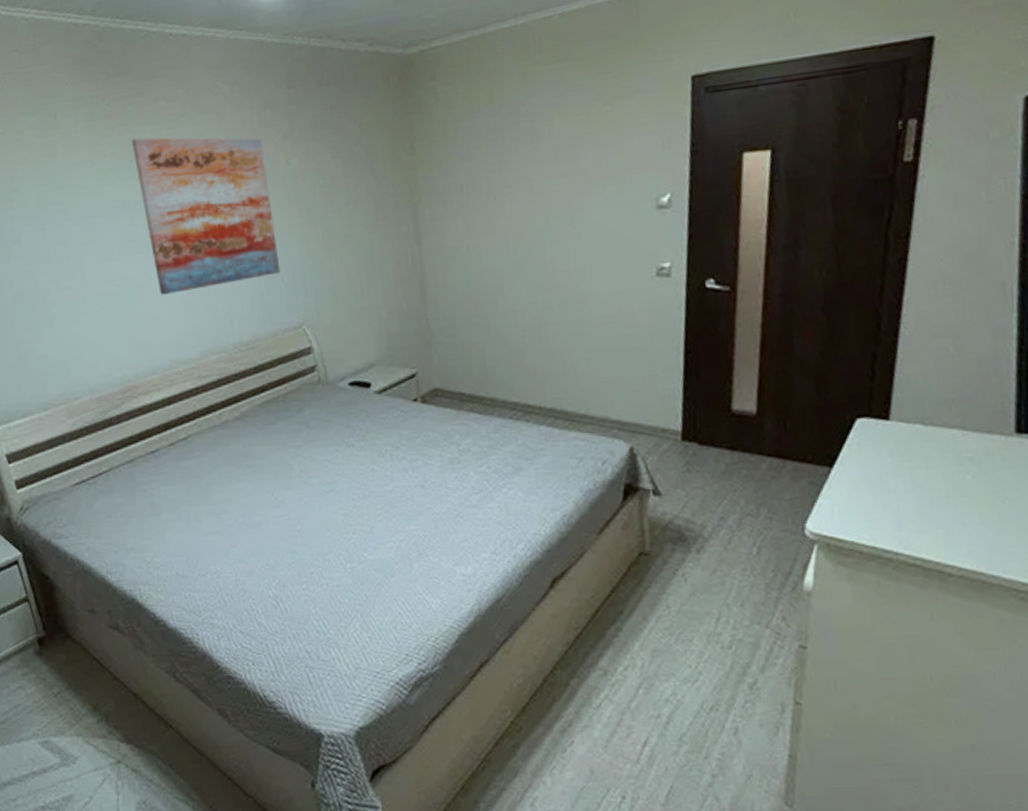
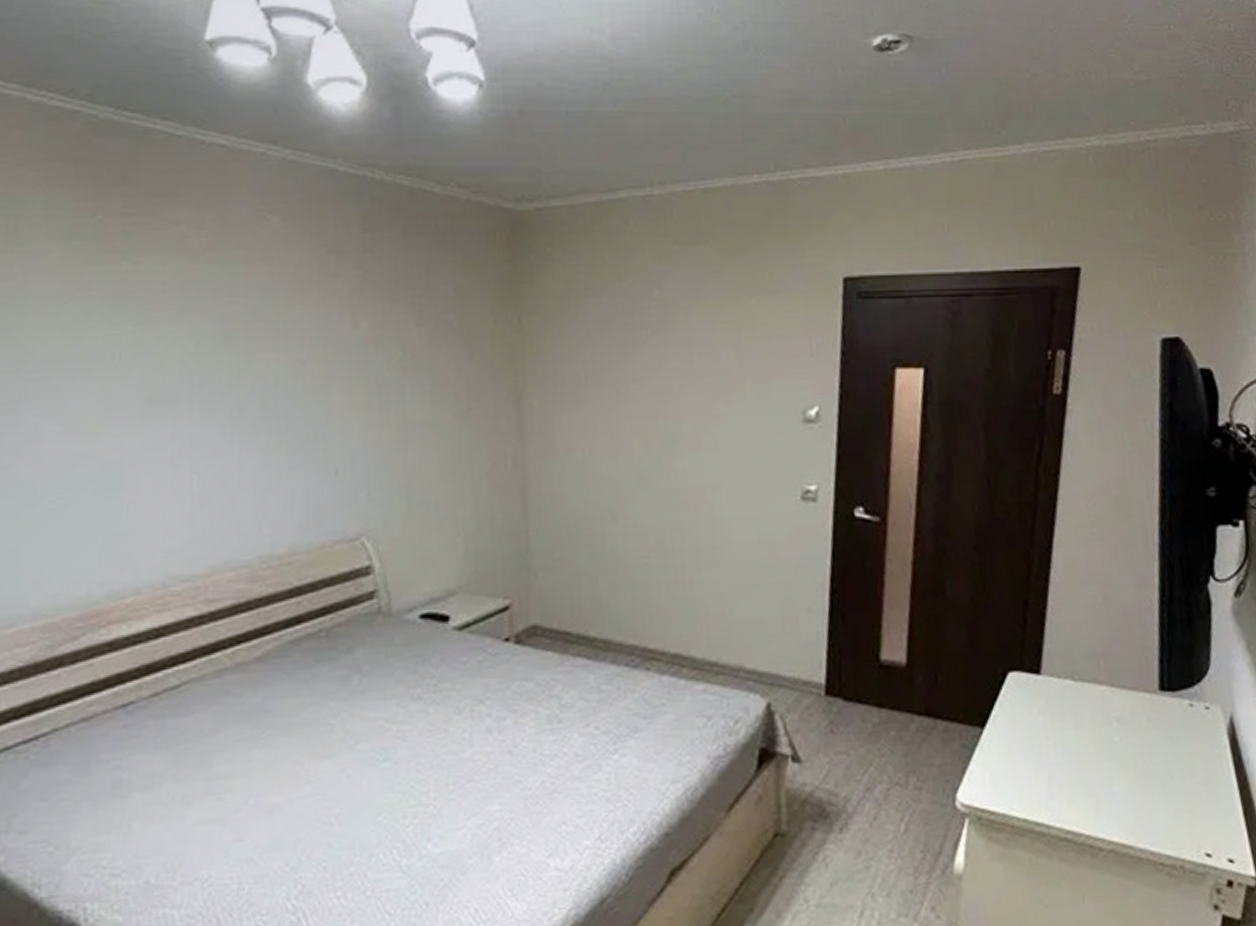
wall art: present [132,138,281,295] -> none [132,271,335,485]

